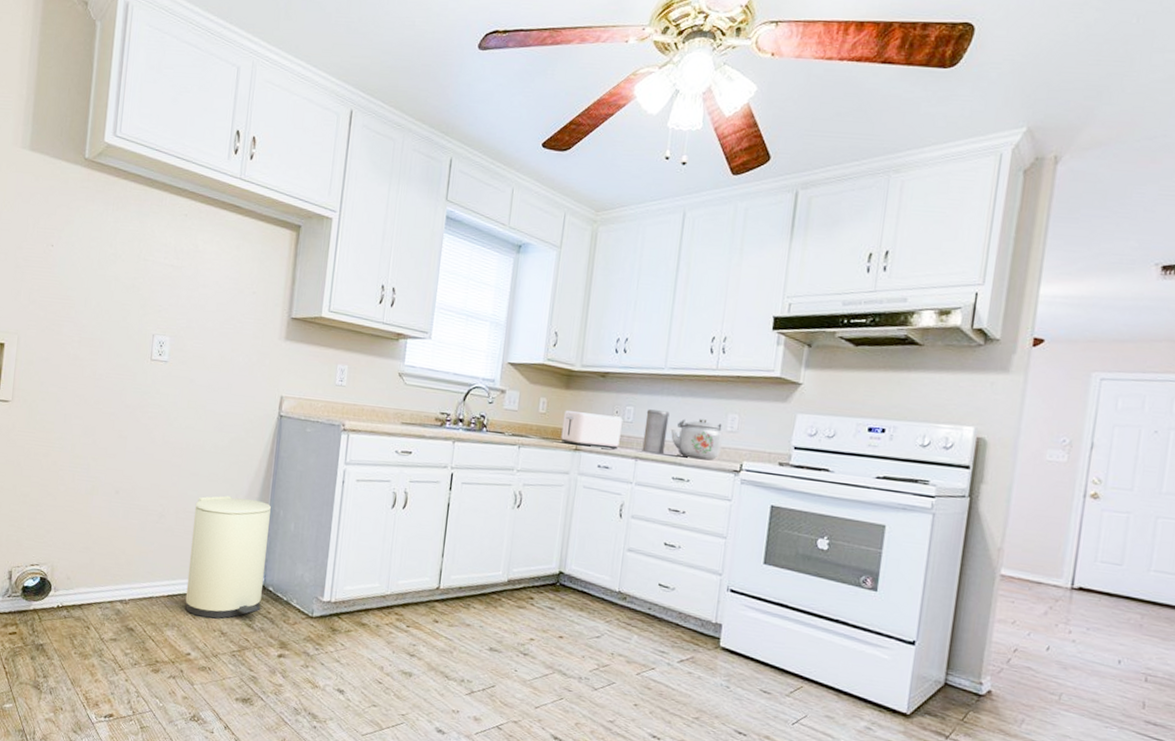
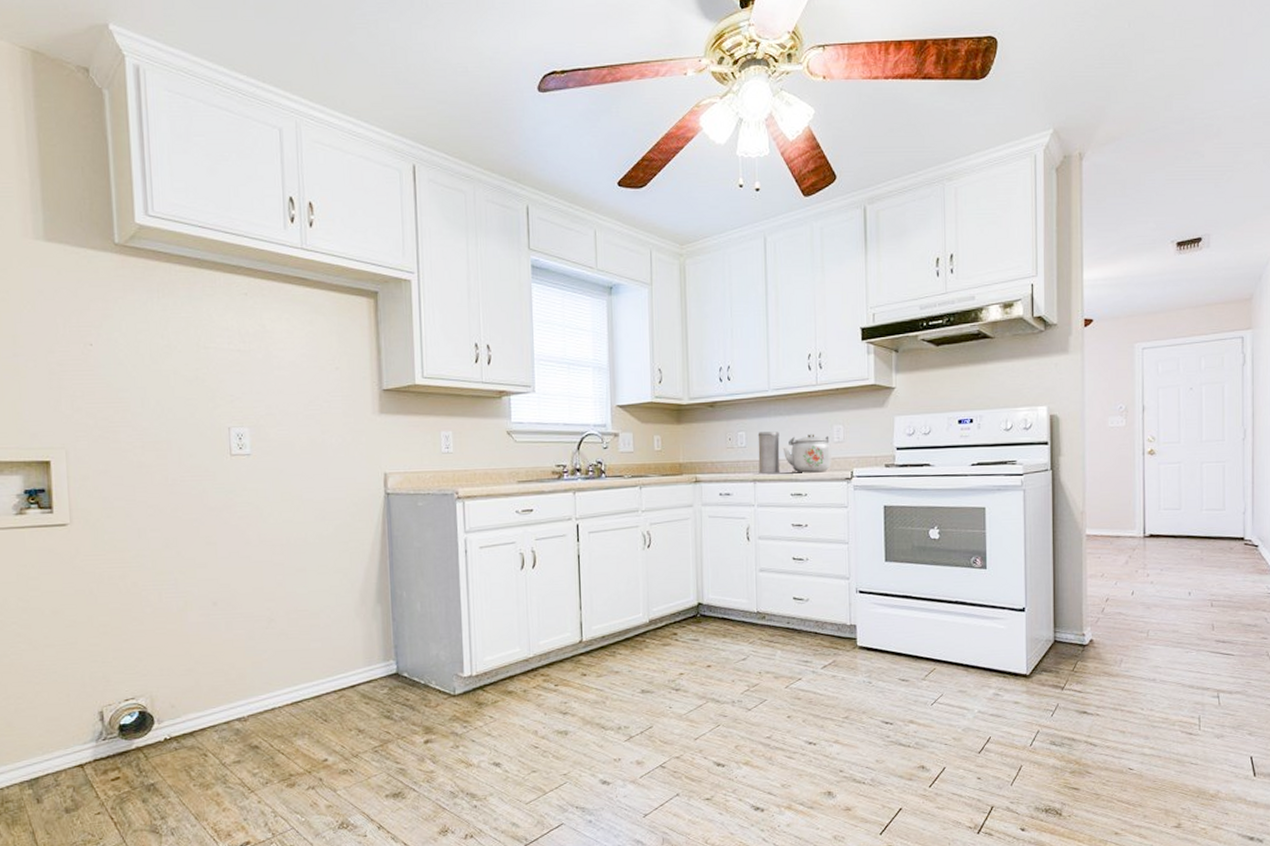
pedal bin: present [185,495,272,619] -> none [307,586,398,719]
toaster: present [561,411,622,450] -> none [679,443,737,478]

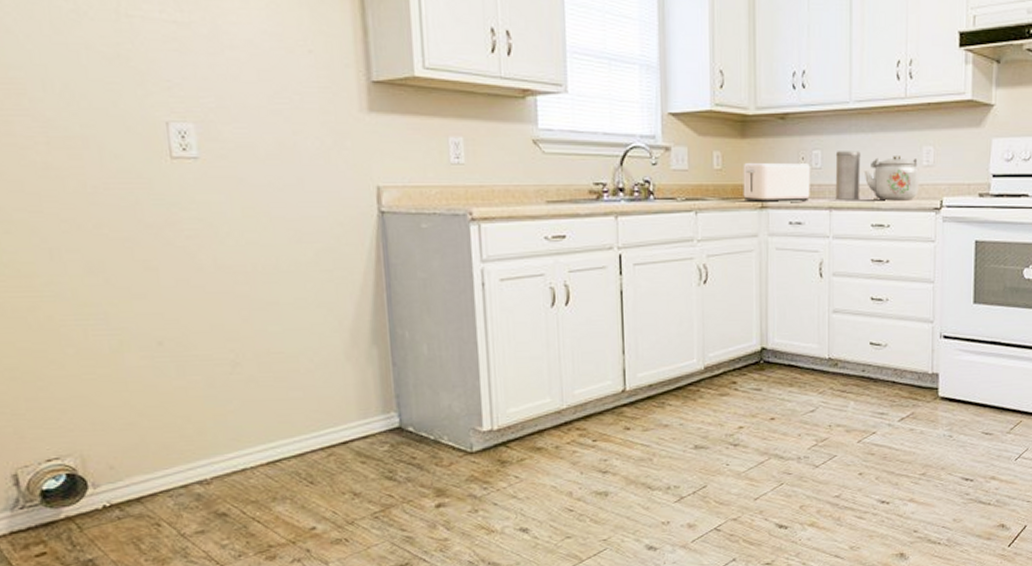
toaster: none [679,443,737,478] -> present [743,163,810,203]

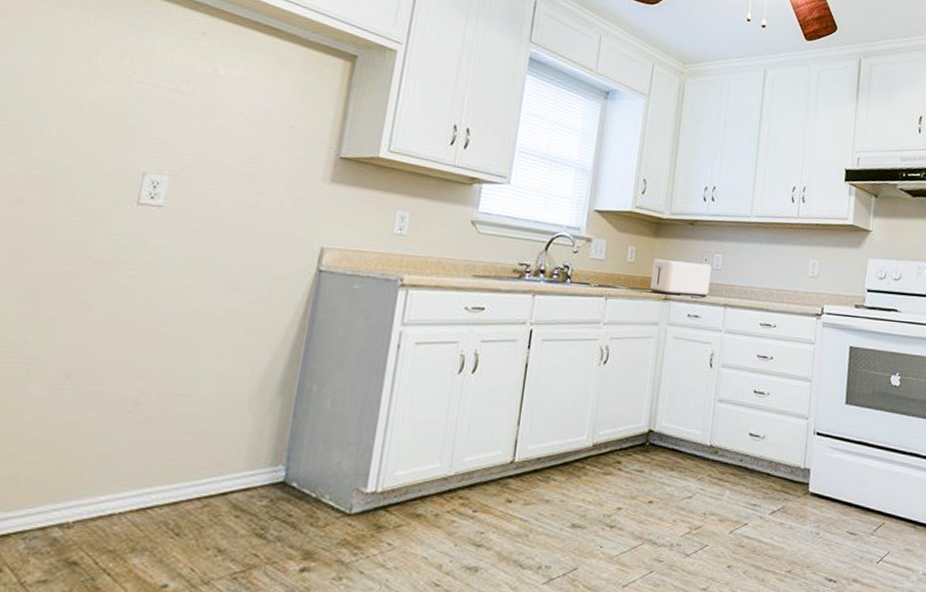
canister: present [835,151,861,201] -> none [730,256,756,301]
kettle: present [863,156,919,201] -> none [757,265,805,306]

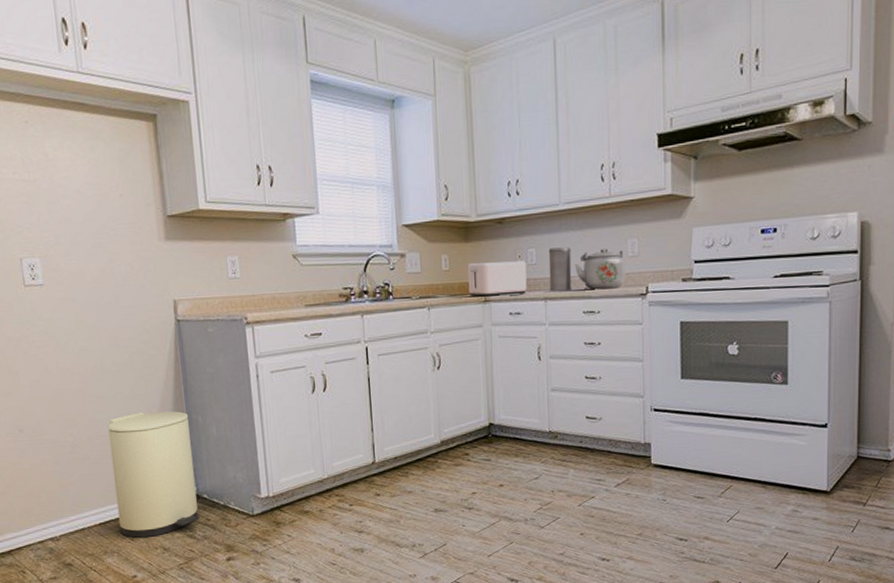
pedal bin: none [165,371,302,533] -> present [107,411,200,538]
canister: none [730,256,756,301] -> present [548,247,572,292]
kettle: none [757,265,805,306] -> present [574,249,625,290]

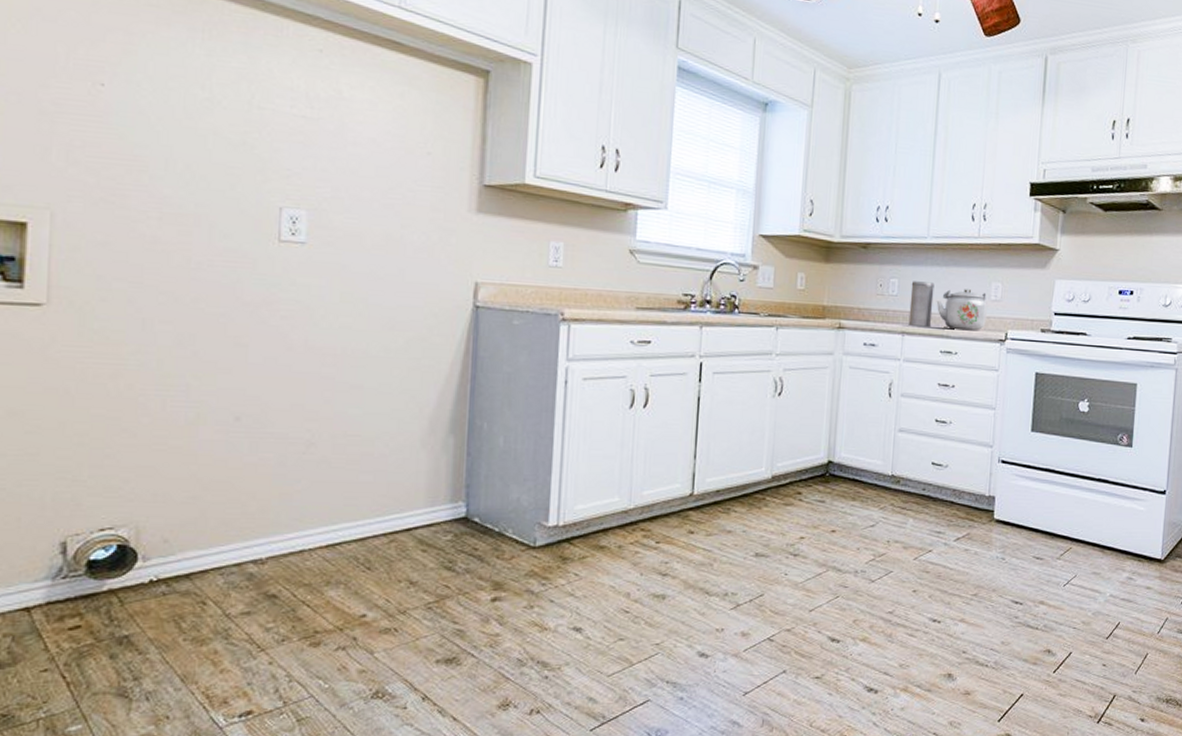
pedal bin: present [107,411,200,538] -> none [353,410,471,566]
toaster: present [467,261,527,298] -> none [822,286,887,325]

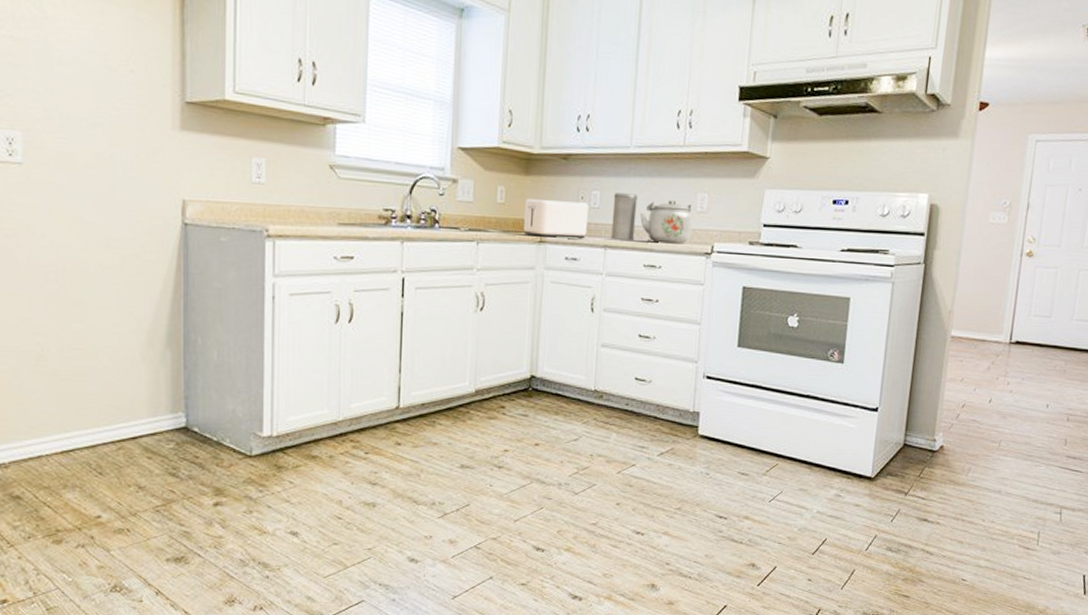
toaster: none [822,286,887,325] -> present [523,199,588,239]

